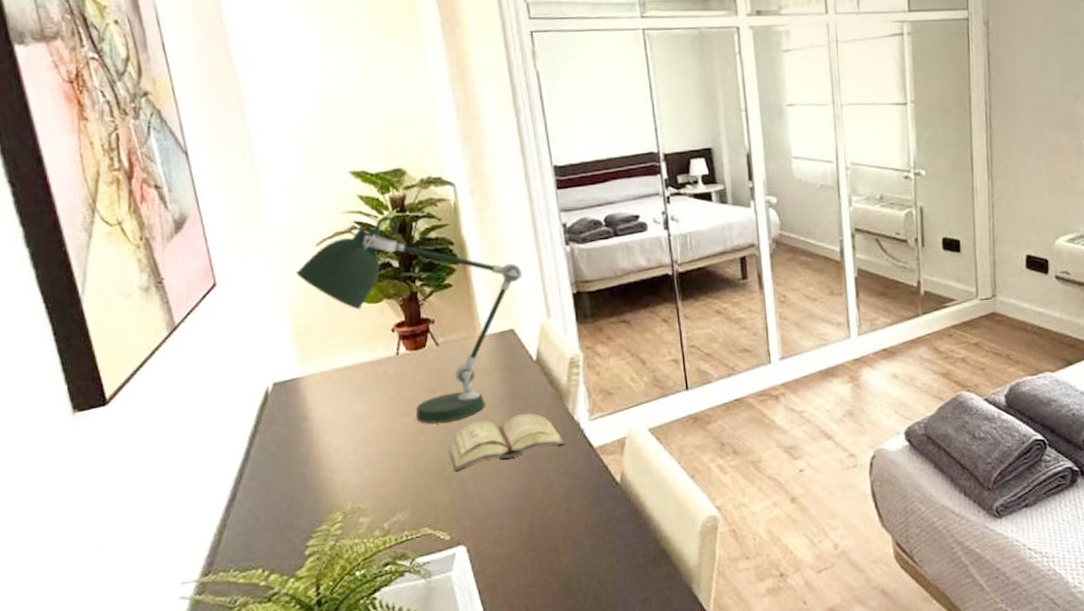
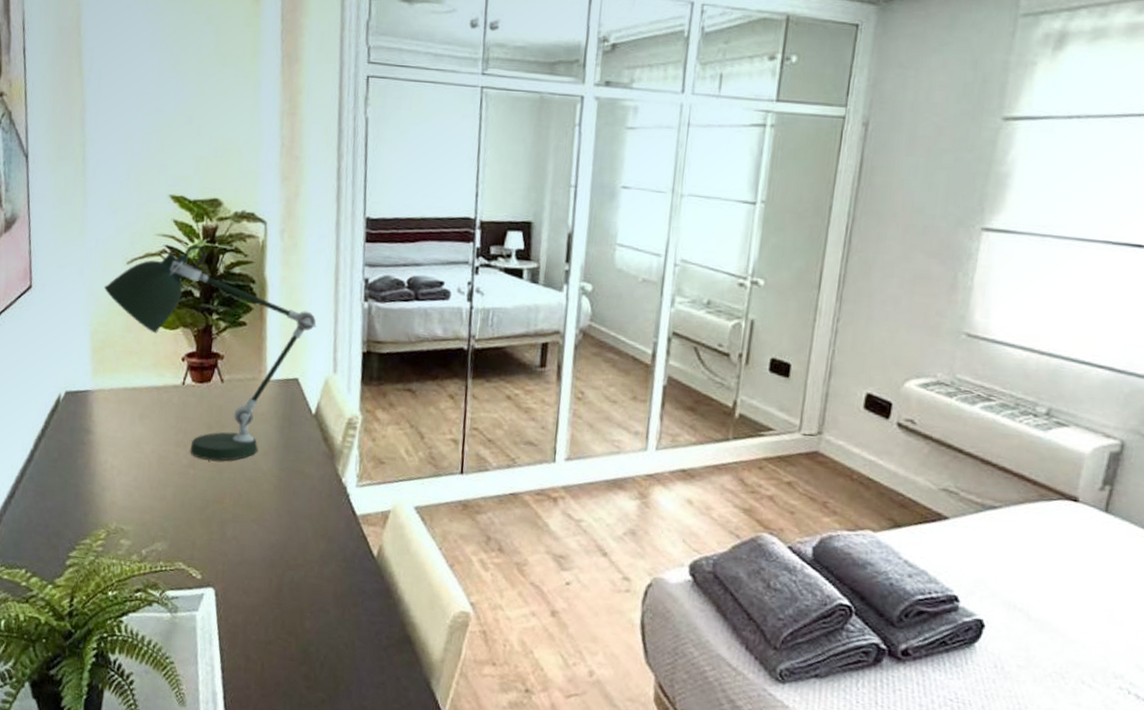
diary: present [448,413,565,472] -> none [215,465,329,512]

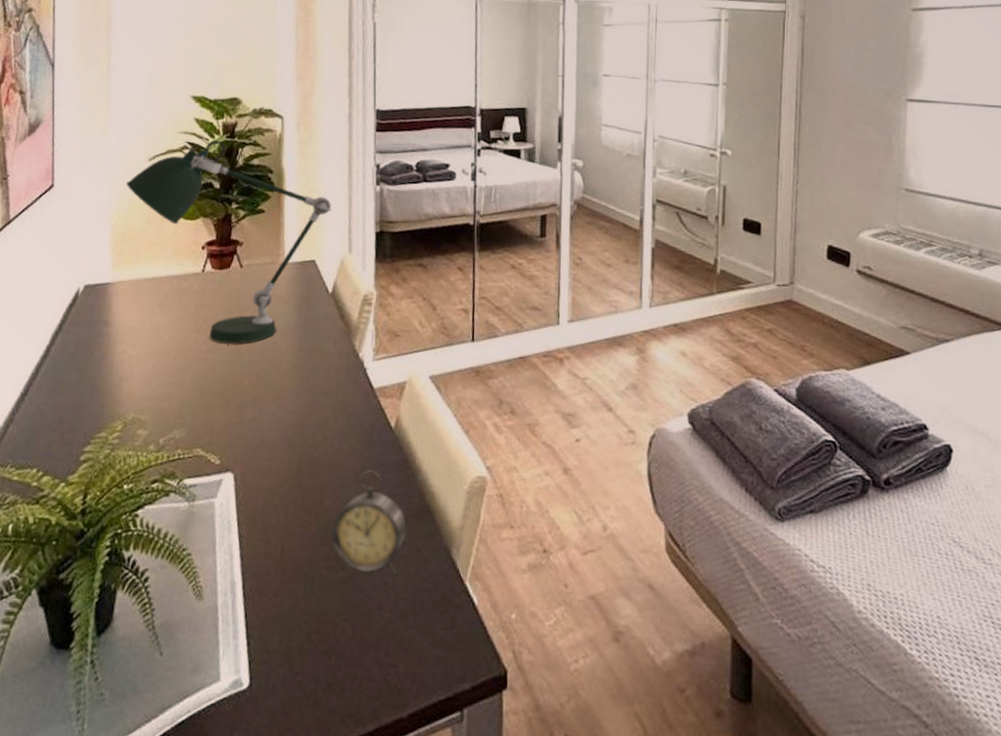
alarm clock: none [311,596,387,701] -> present [331,470,407,576]

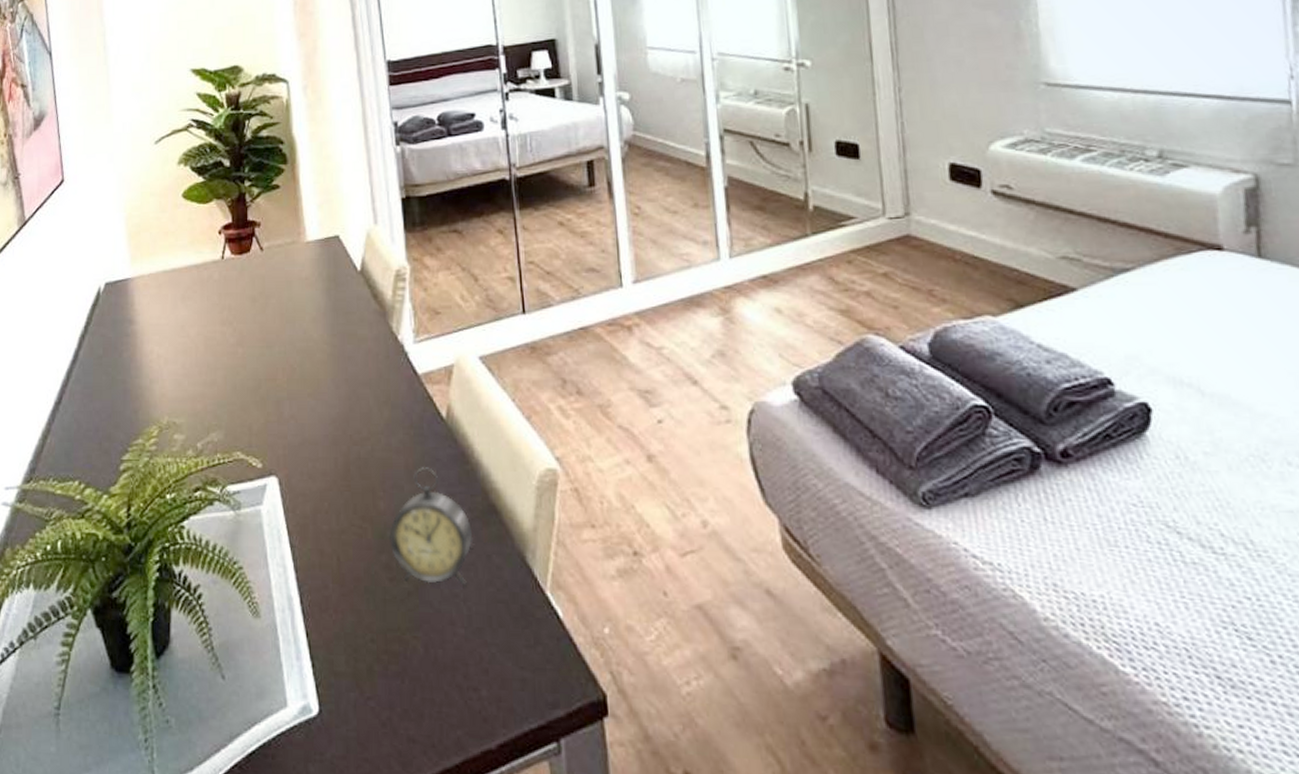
desk lamp: present [126,140,332,344] -> none [135,114,351,335]

